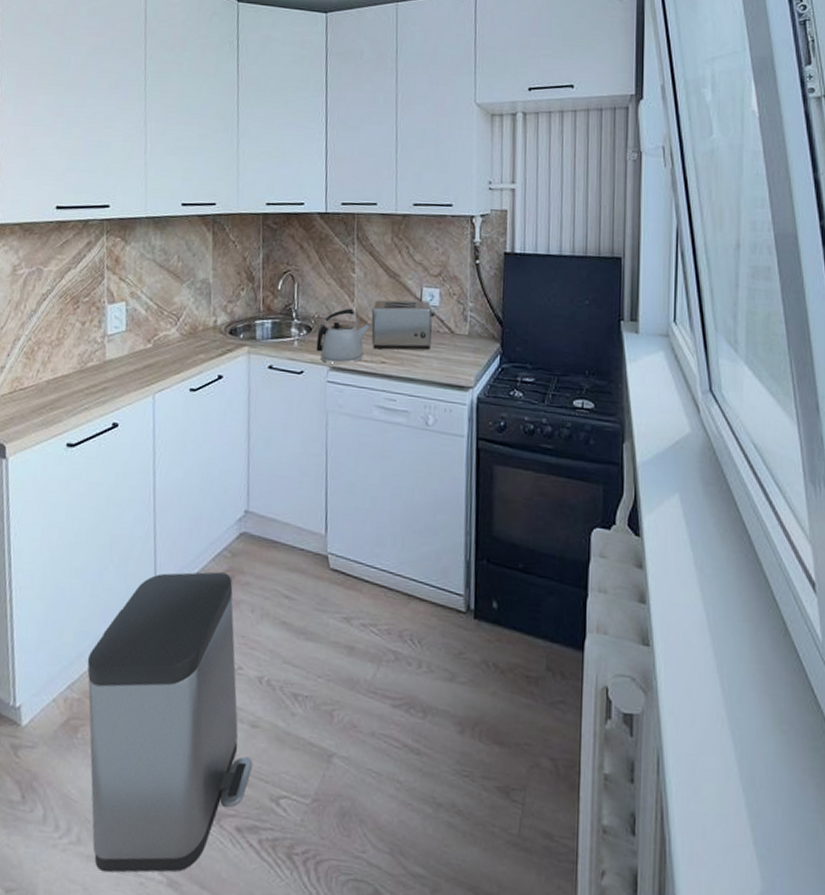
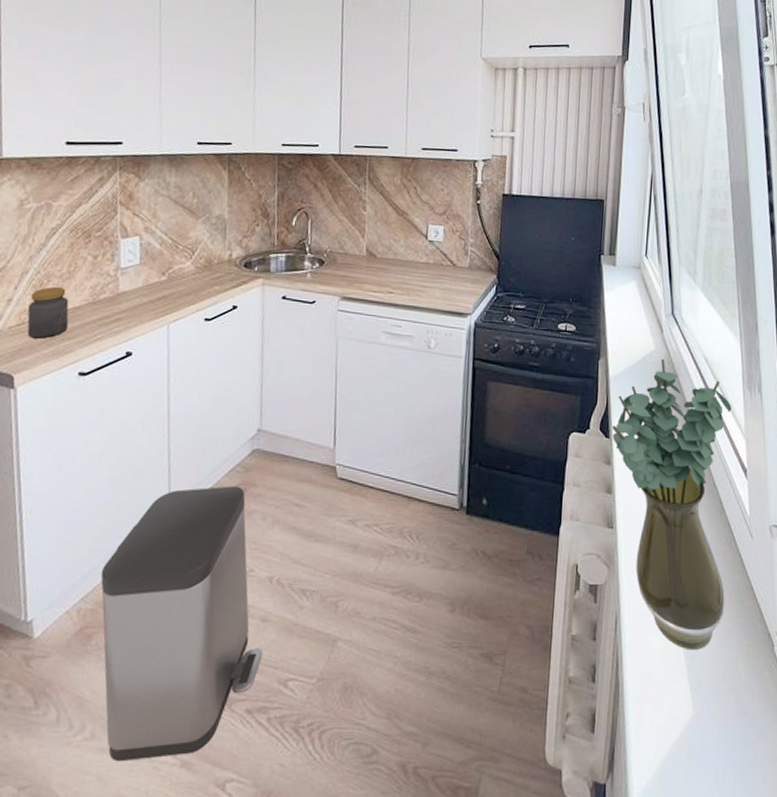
jar: none [18,353,58,408] -> present [27,286,69,339]
kettle: present [316,308,372,363] -> none [328,243,380,293]
toaster: present [371,300,435,351] -> none [380,236,439,282]
vase: none [643,443,795,807] -> present [612,358,732,651]

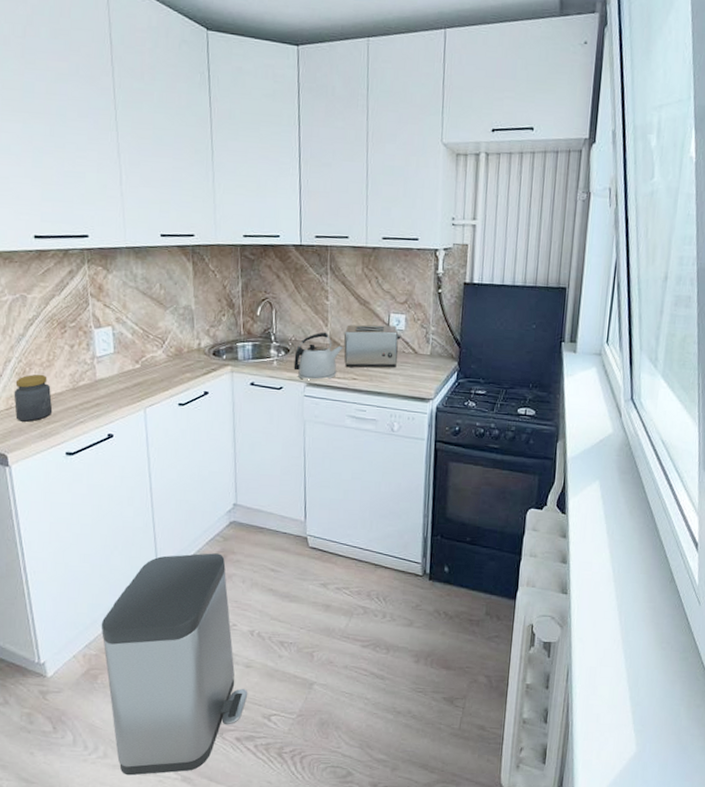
kettle: none [328,243,380,293] -> present [293,332,344,380]
toaster: none [380,236,439,282] -> present [343,324,401,369]
vase: present [612,358,732,651] -> none [568,441,687,699]

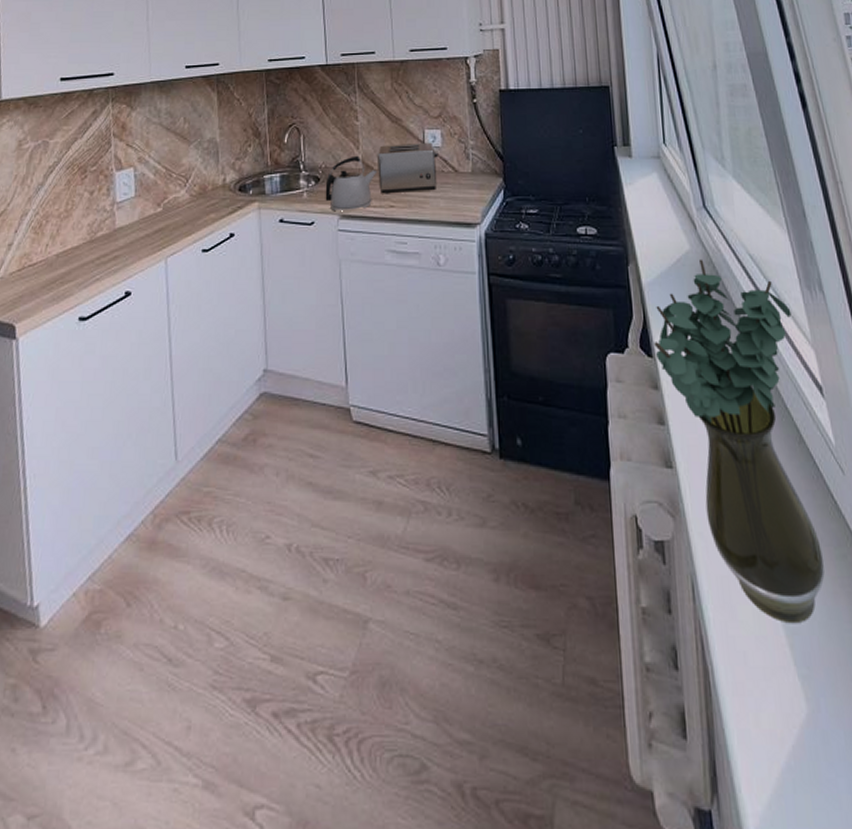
jar: present [13,374,53,422] -> none [27,226,68,283]
pedal bin: present [101,553,248,776] -> none [108,437,287,782]
vase: none [568,441,687,699] -> present [654,259,825,624]

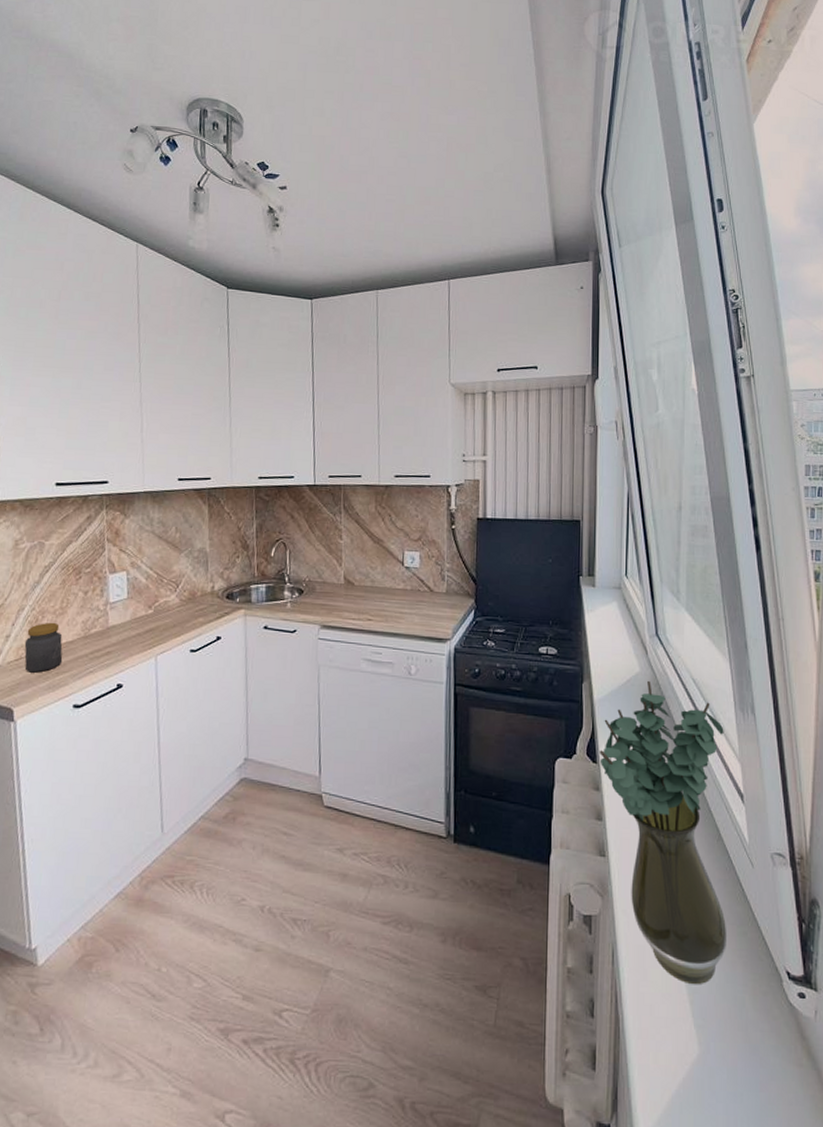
jar: none [27,226,68,283] -> present [24,622,63,673]
kettle: present [325,155,378,210] -> none [307,571,358,622]
toaster: present [376,142,438,194] -> none [358,562,416,609]

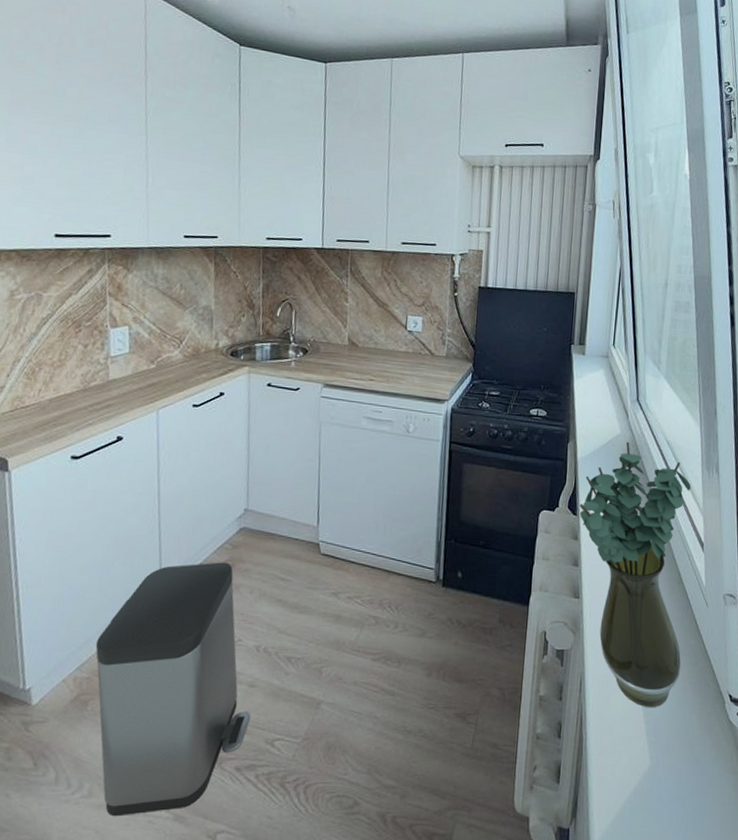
jar: present [24,622,63,673] -> none [20,374,61,424]
pedal bin: none [99,815,257,1090] -> present [95,562,251,817]

